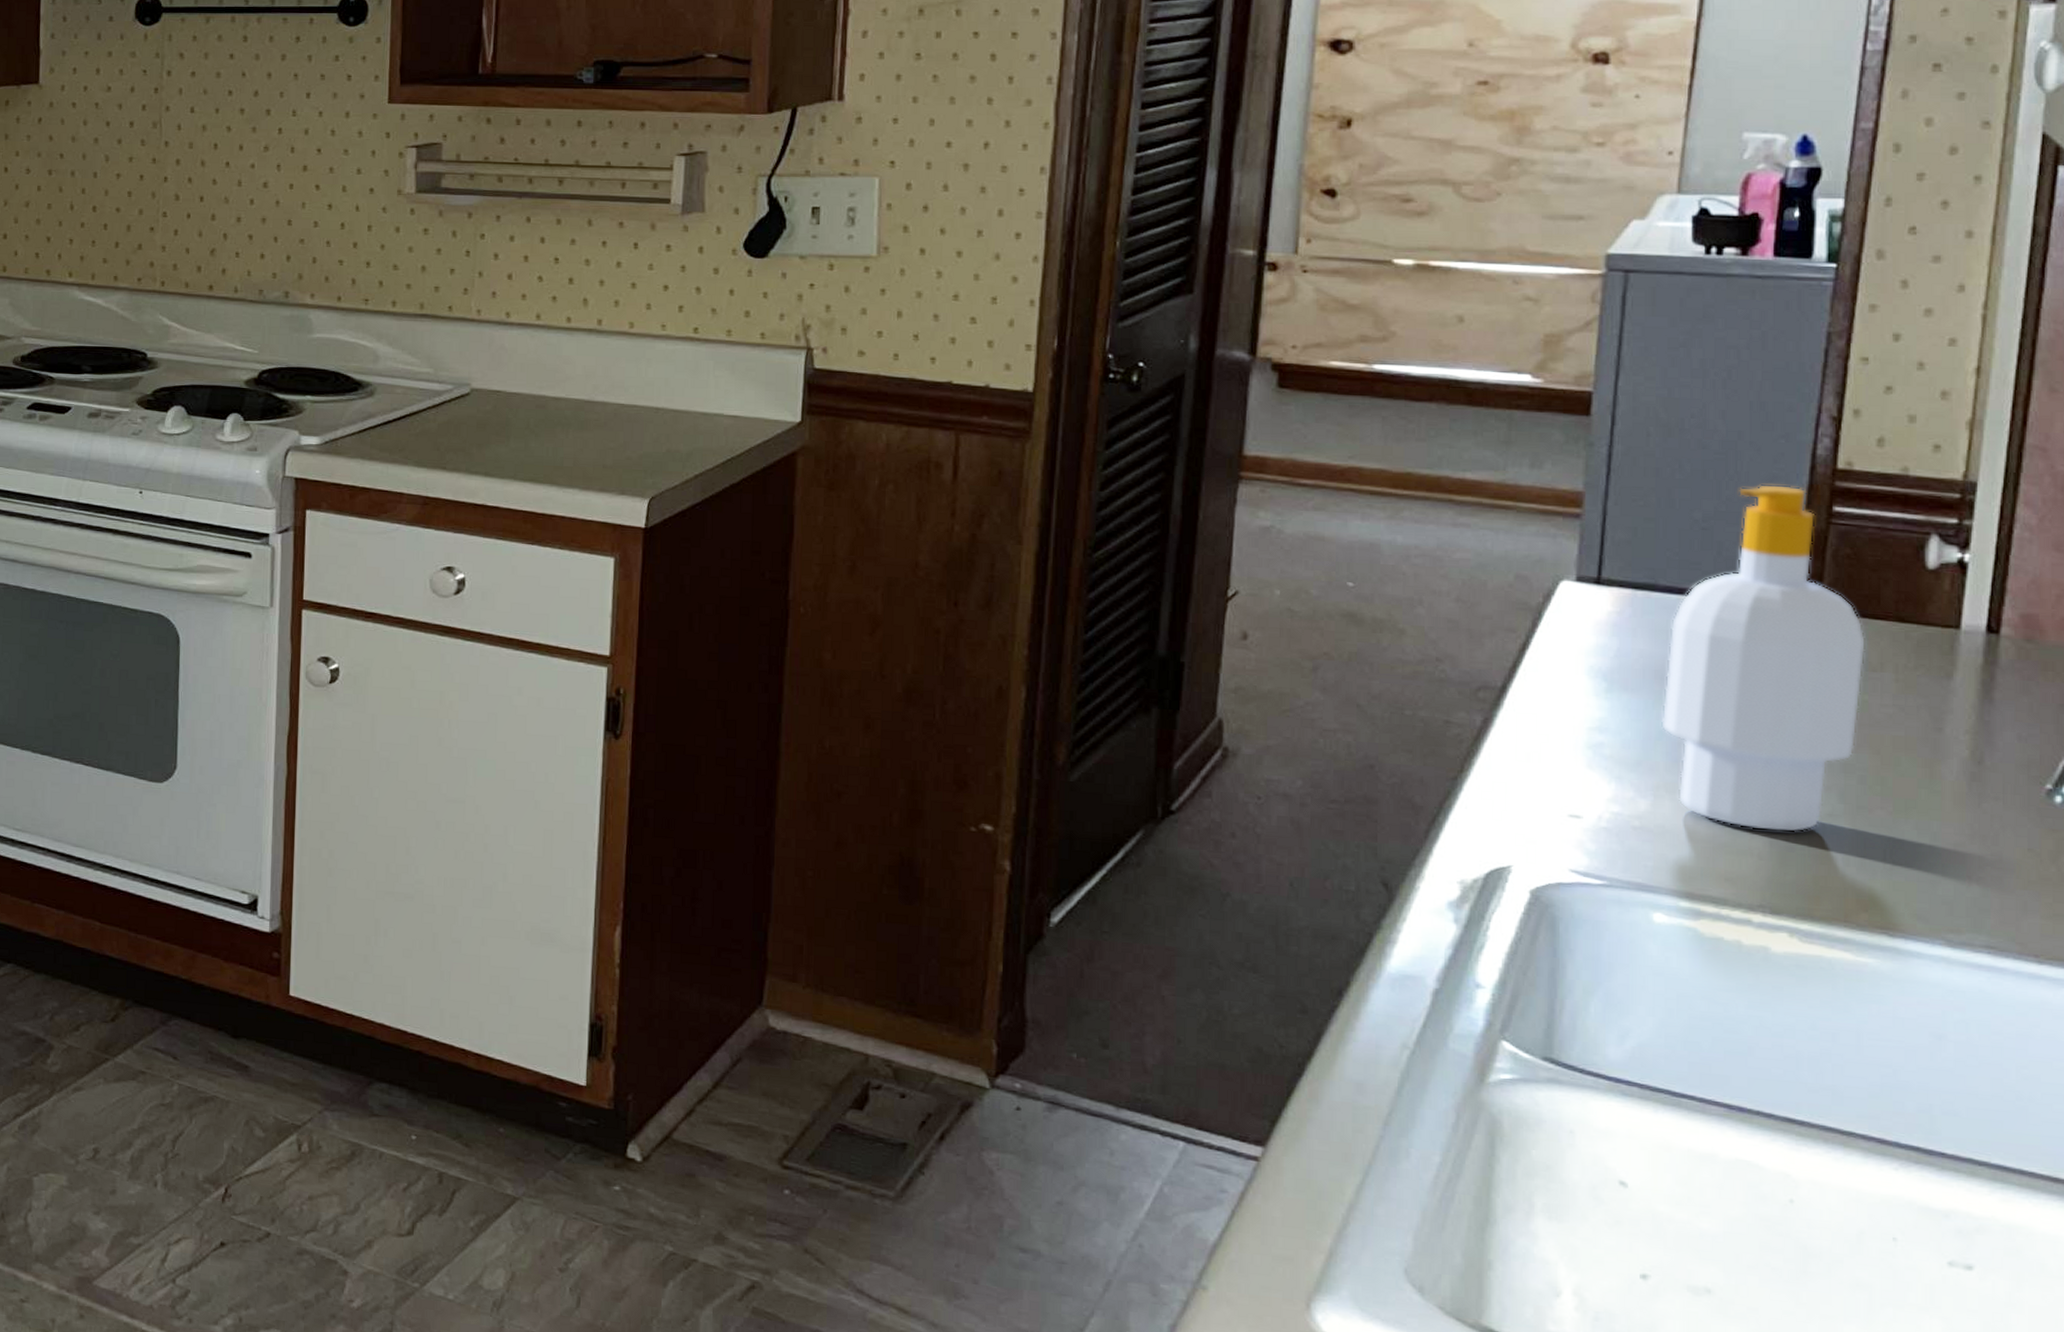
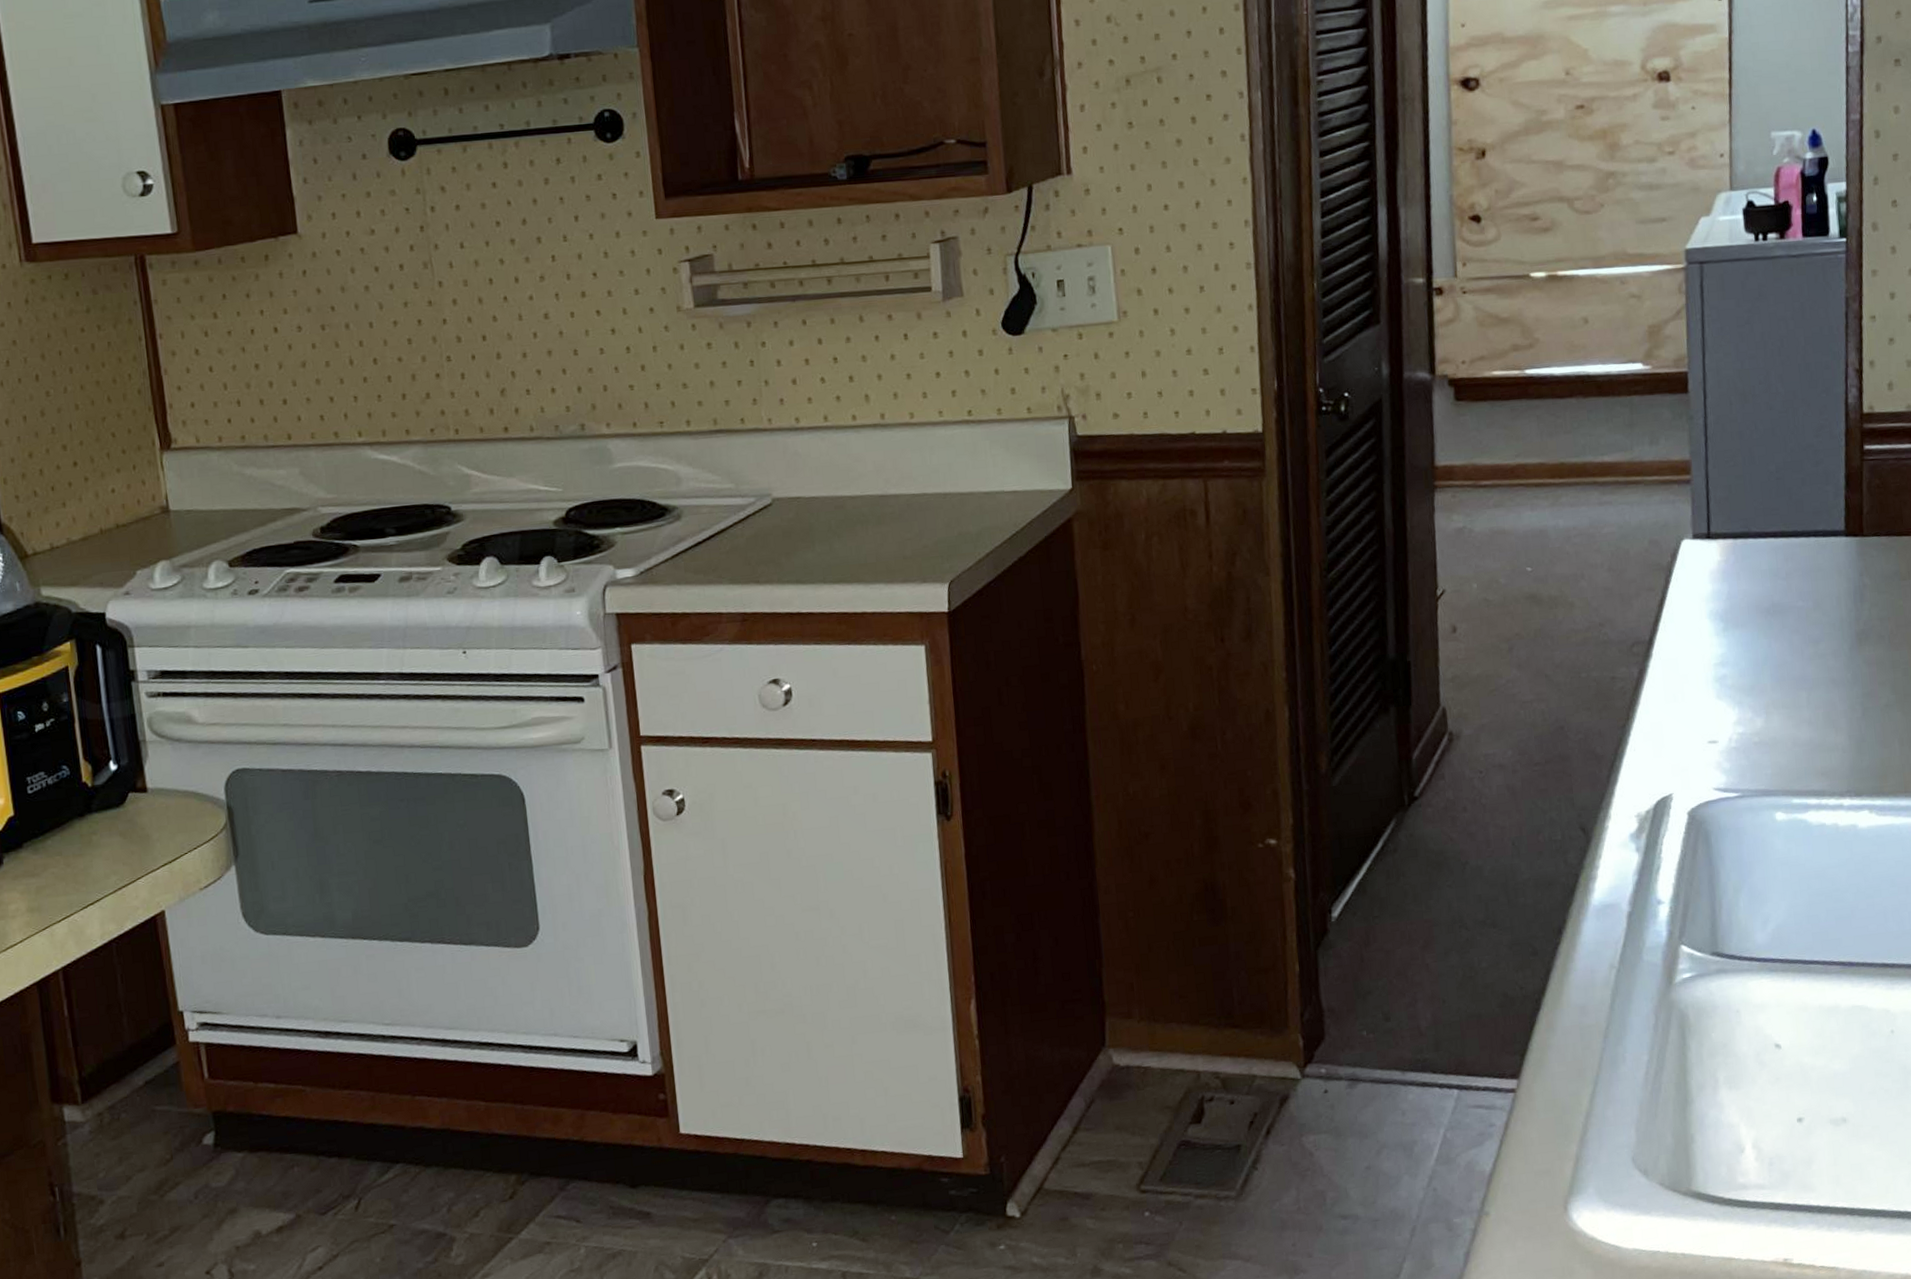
soap bottle: present [1661,483,1867,833] -> none [1763,432,1898,729]

